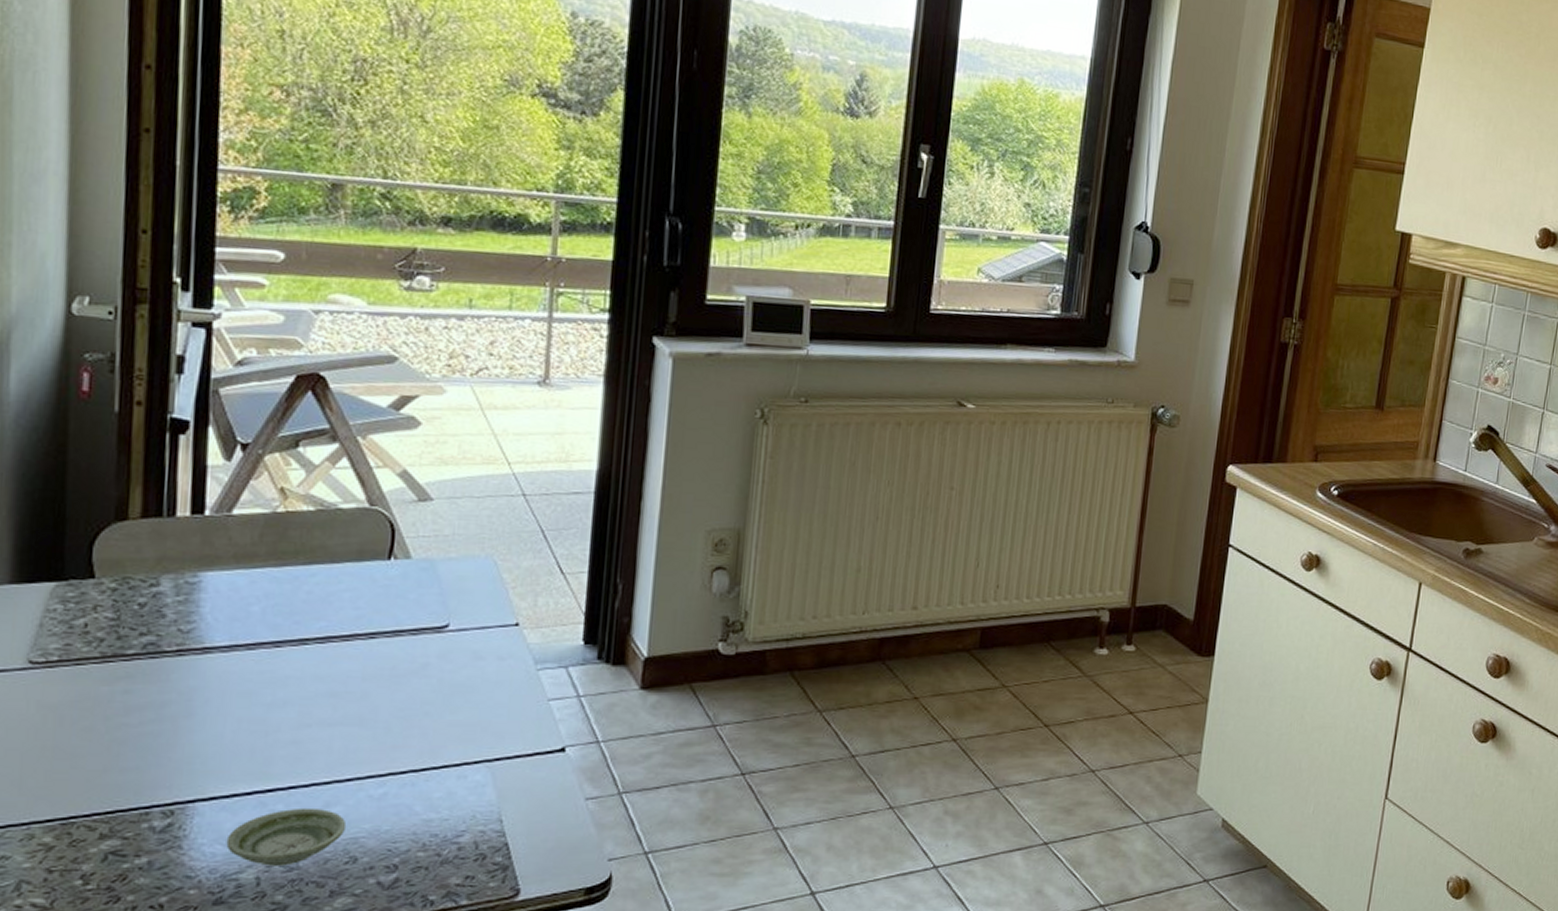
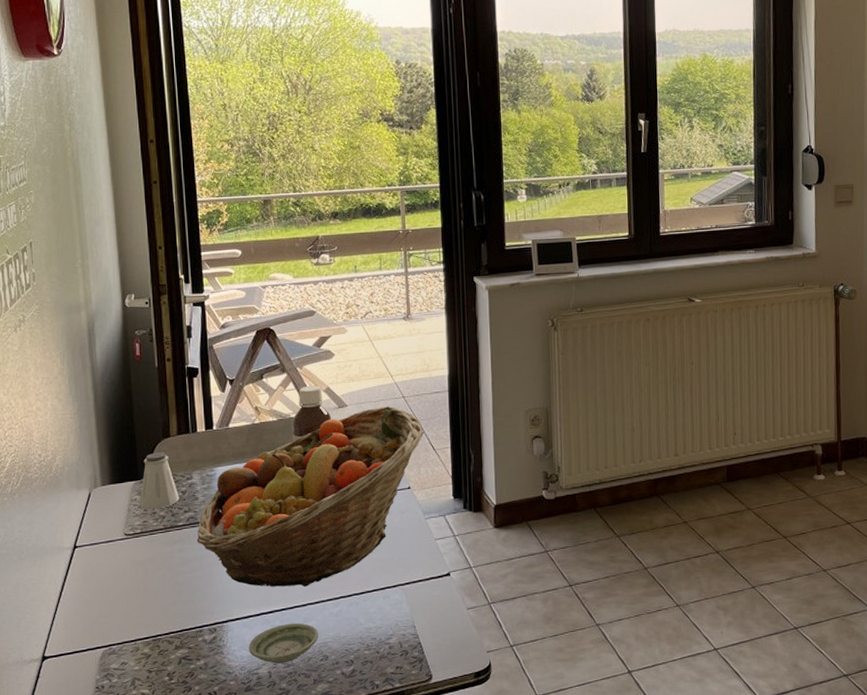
saltshaker: none [61,540,134,627] -> present [139,452,180,510]
fruit basket: none [155,505,551,756] -> present [196,406,425,587]
bottle: none [337,464,406,544] -> present [292,385,332,441]

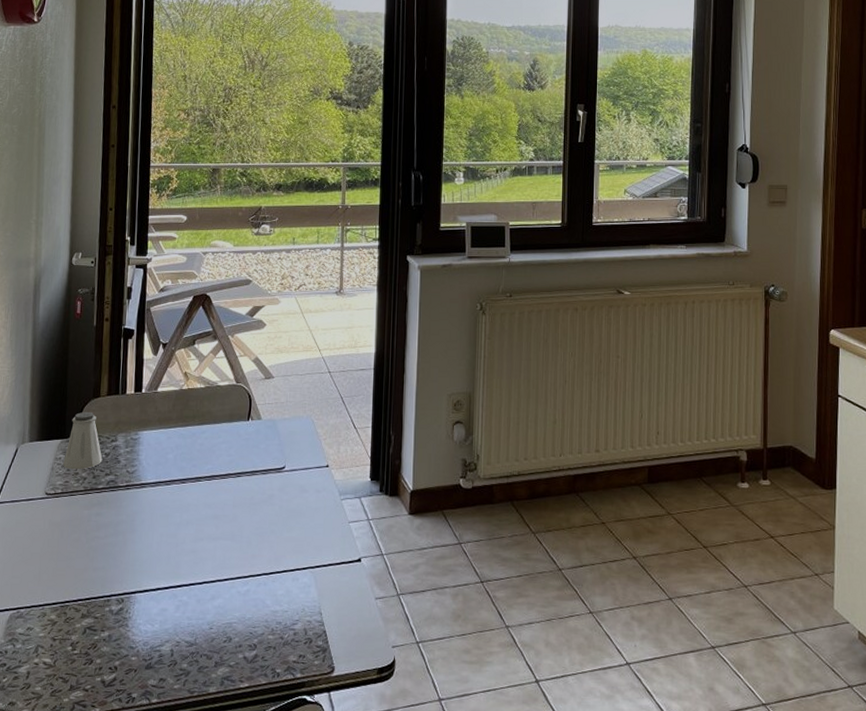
fruit basket: present [196,406,425,587] -> none [114,380,347,562]
saucer: present [248,623,318,664] -> none [153,600,224,642]
bottle: present [292,385,332,441] -> none [217,354,258,410]

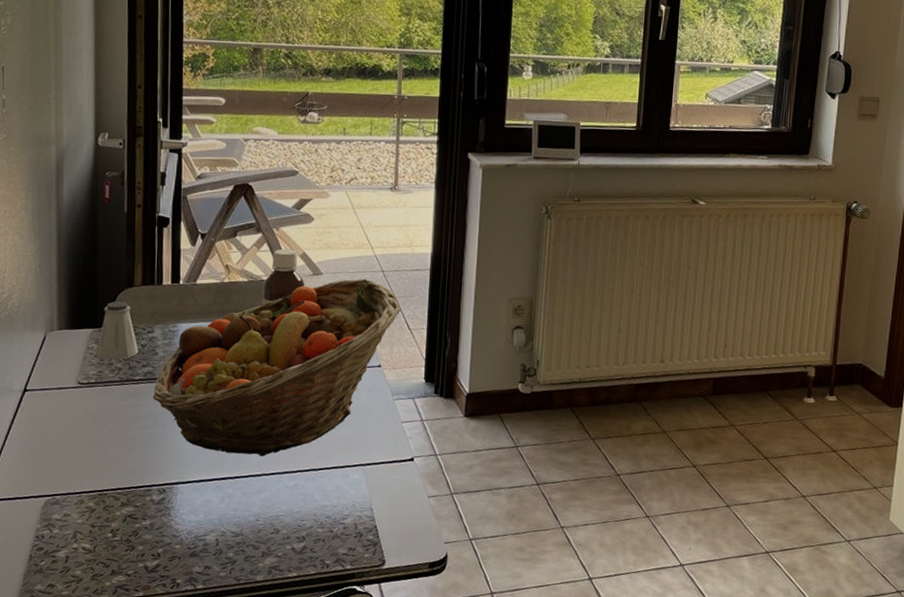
fruit basket: none [114,380,347,562] -> present [152,278,401,456]
bottle: none [217,354,258,410] -> present [262,248,305,305]

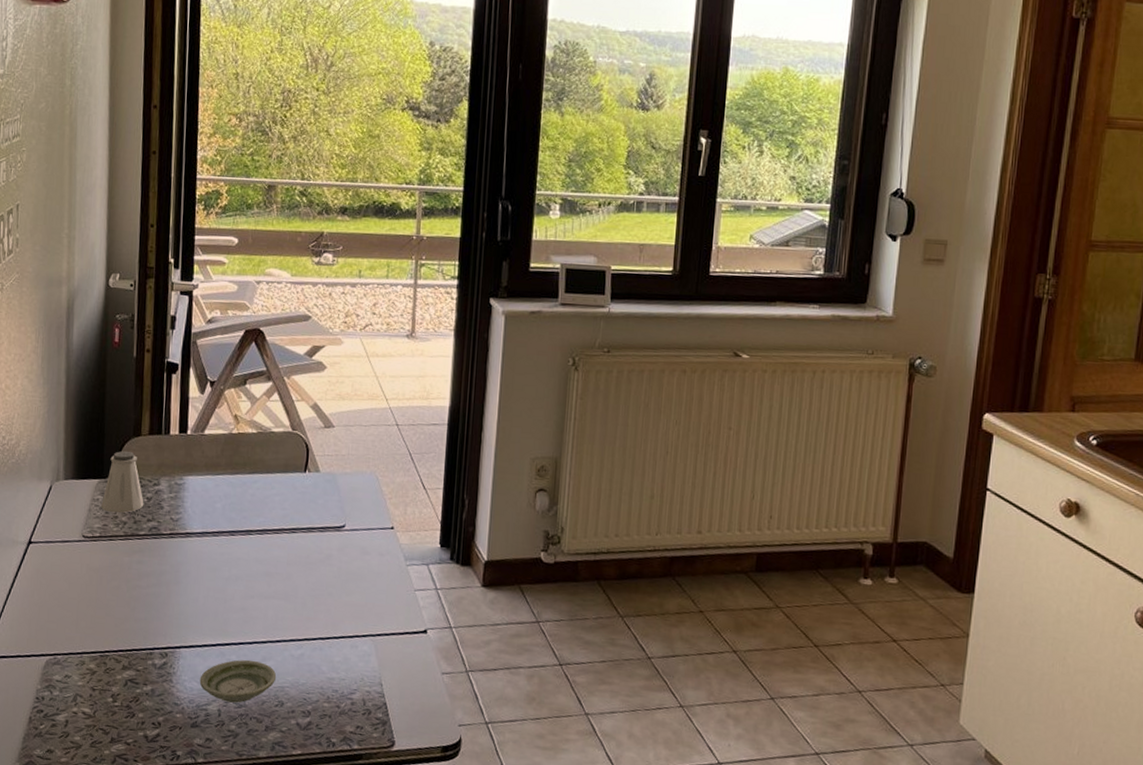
fruit basket: present [152,278,401,456] -> none [157,432,416,622]
saucer: none [197,492,271,533] -> present [199,660,276,703]
bottle: present [262,248,305,305] -> none [271,398,316,459]

